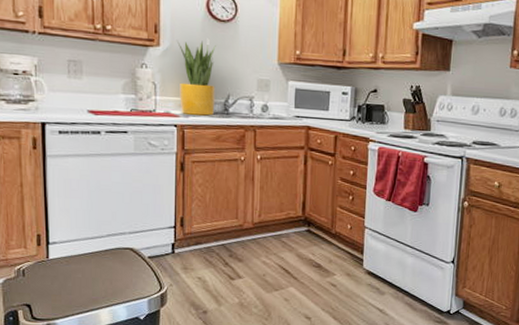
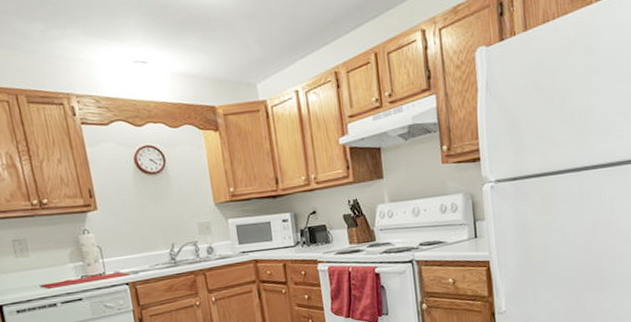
planter: present [177,40,216,116] -> none [113,196,163,271]

